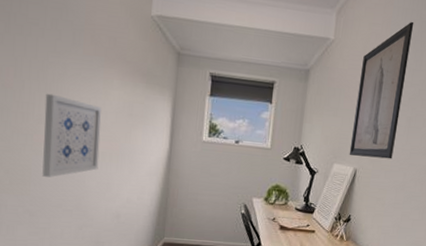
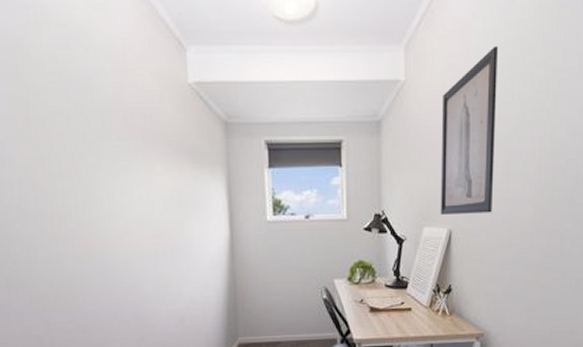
wall art: present [42,93,102,177] -> none [81,190,153,286]

